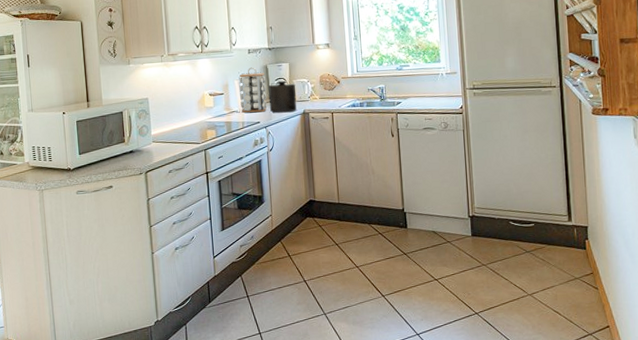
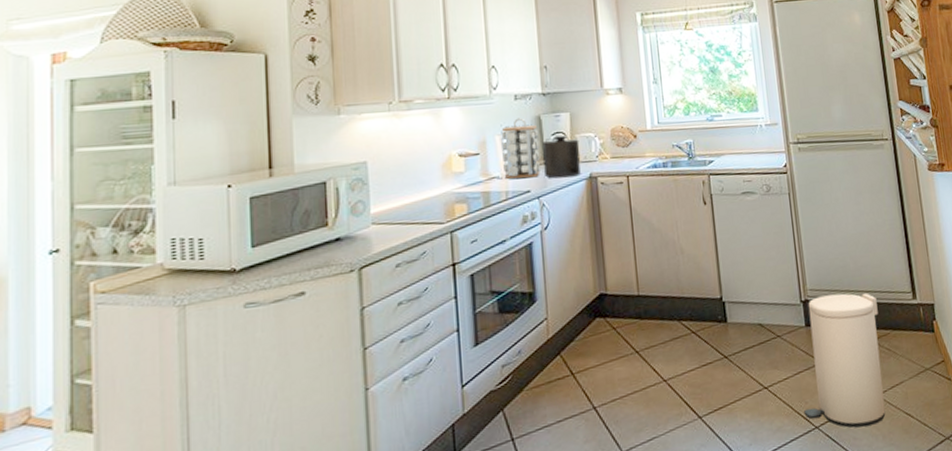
pedal bin: none [467,212,536,317] -> present [804,293,885,428]

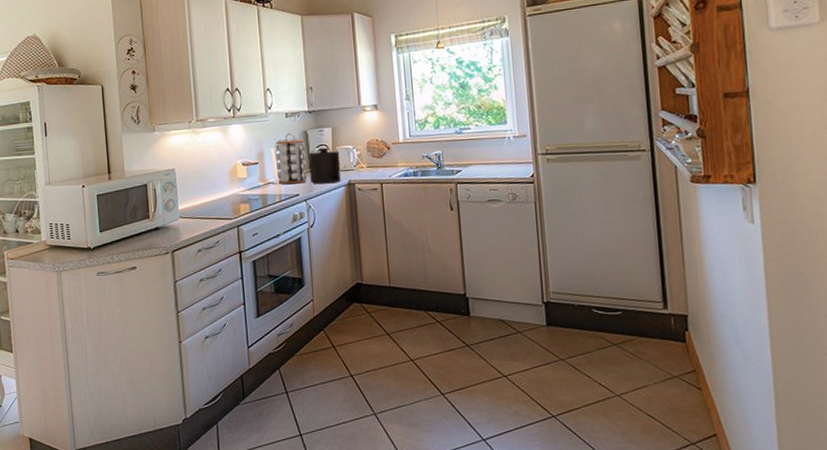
pedal bin: present [804,293,885,428] -> none [541,298,626,422]

